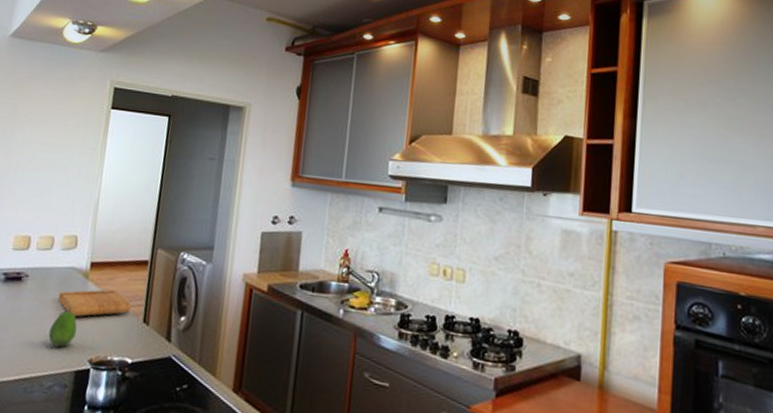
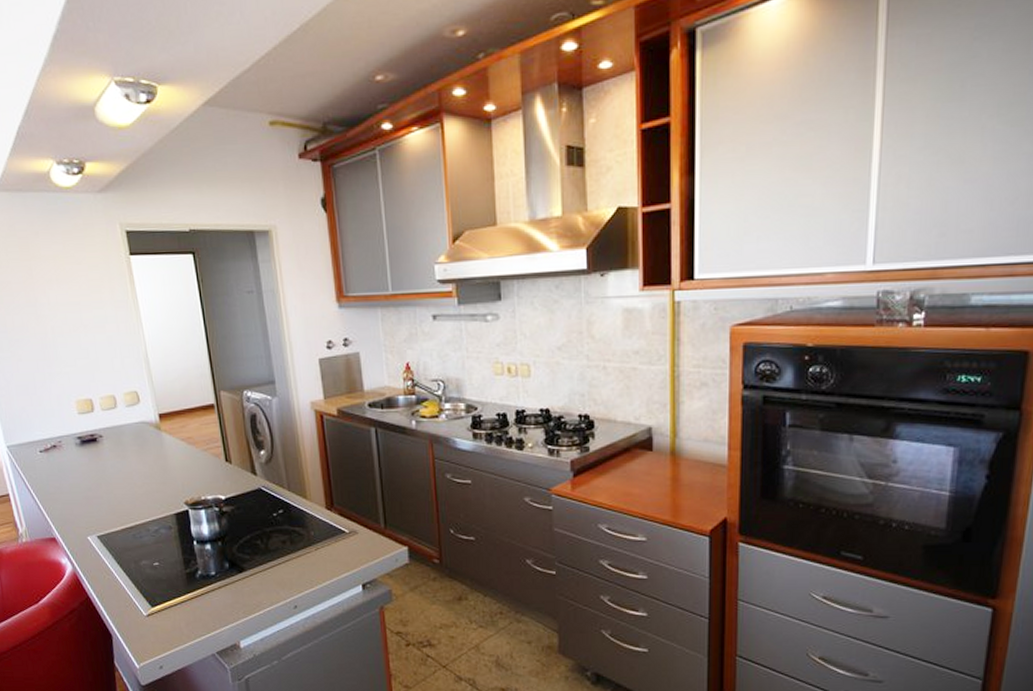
fruit: present [48,310,77,348] -> none [139,462,165,496]
cutting board: present [57,289,131,317] -> none [137,437,210,466]

